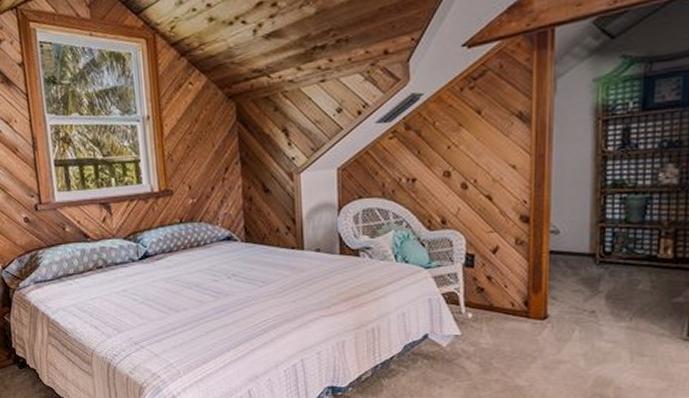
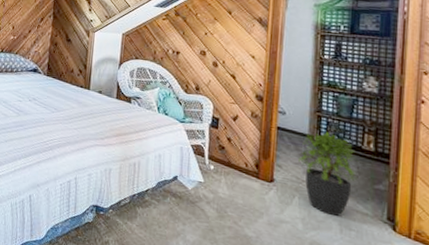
potted plant: none [578,245,651,344] -> present [298,131,357,217]

